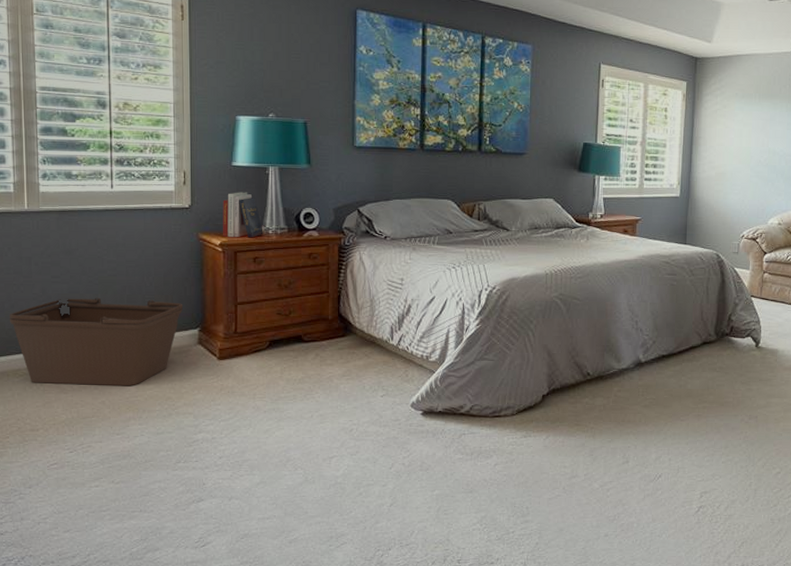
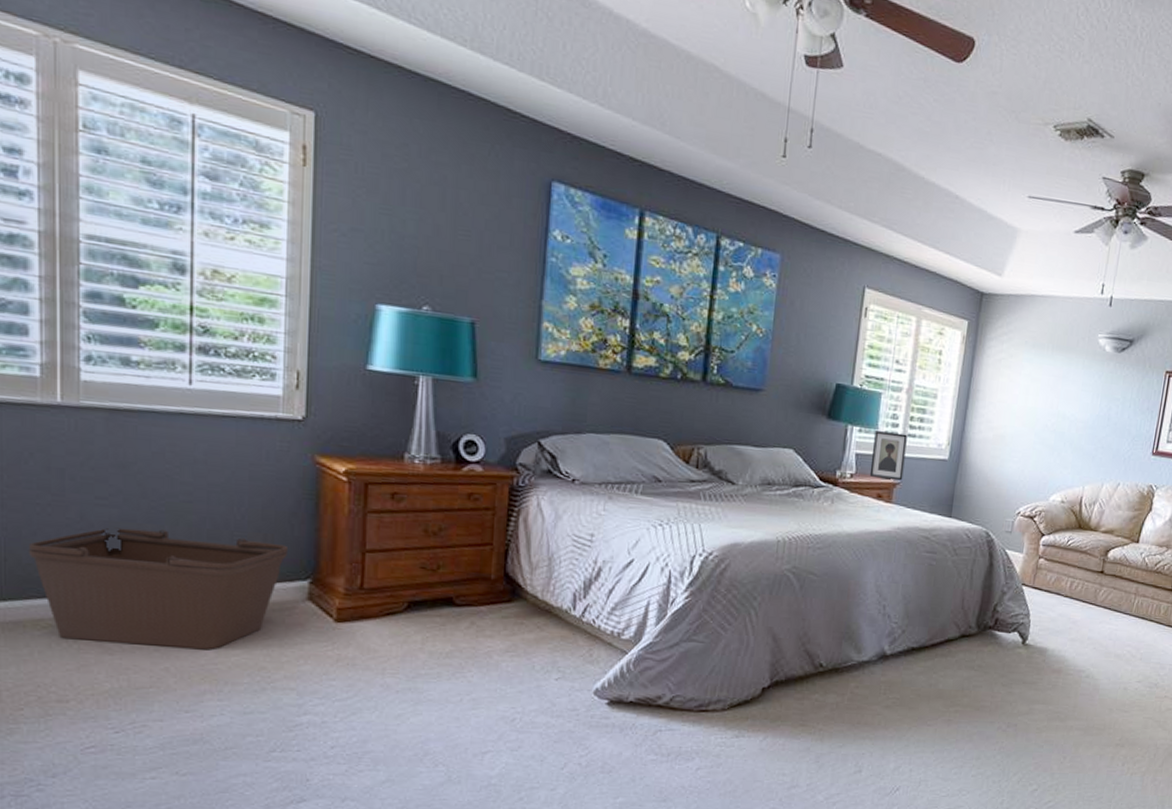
books: present [223,192,263,238] -> none [350,405,407,467]
picture frame: none [616,178,644,217] -> present [869,431,908,481]

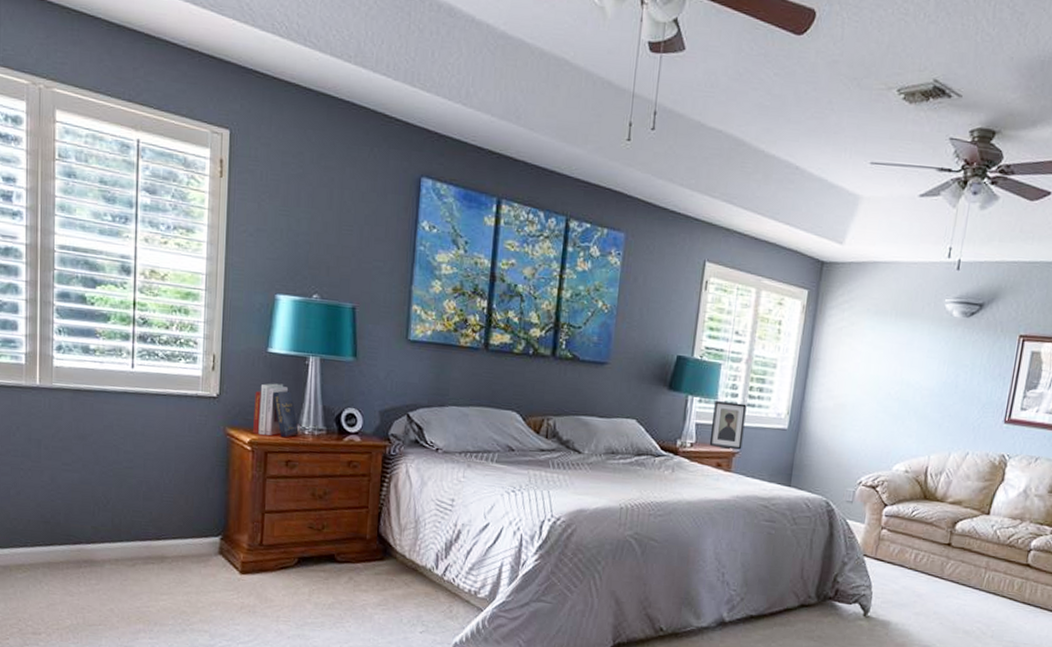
bicycle basket: present [28,527,289,650] -> none [14,489,205,595]
books: none [350,405,407,467] -> present [253,383,299,438]

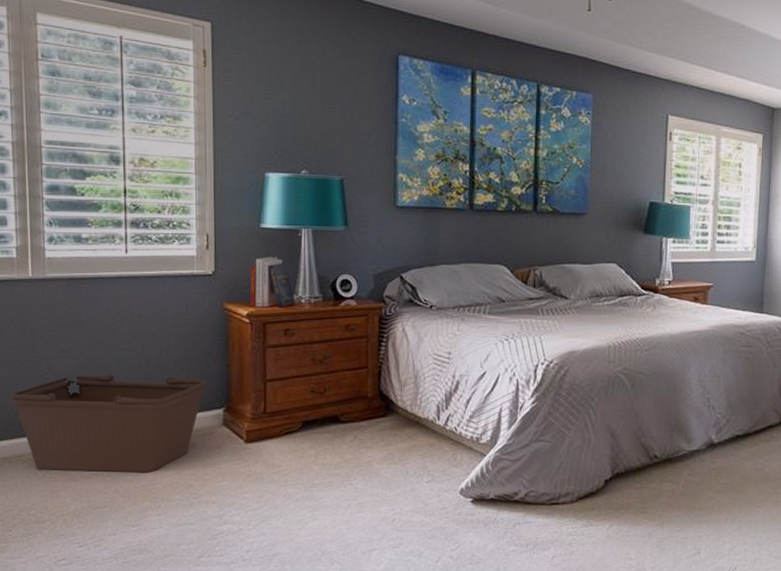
bicycle basket: none [14,489,205,595] -> present [11,374,207,473]
picture frame: present [709,401,747,450] -> none [685,240,717,284]

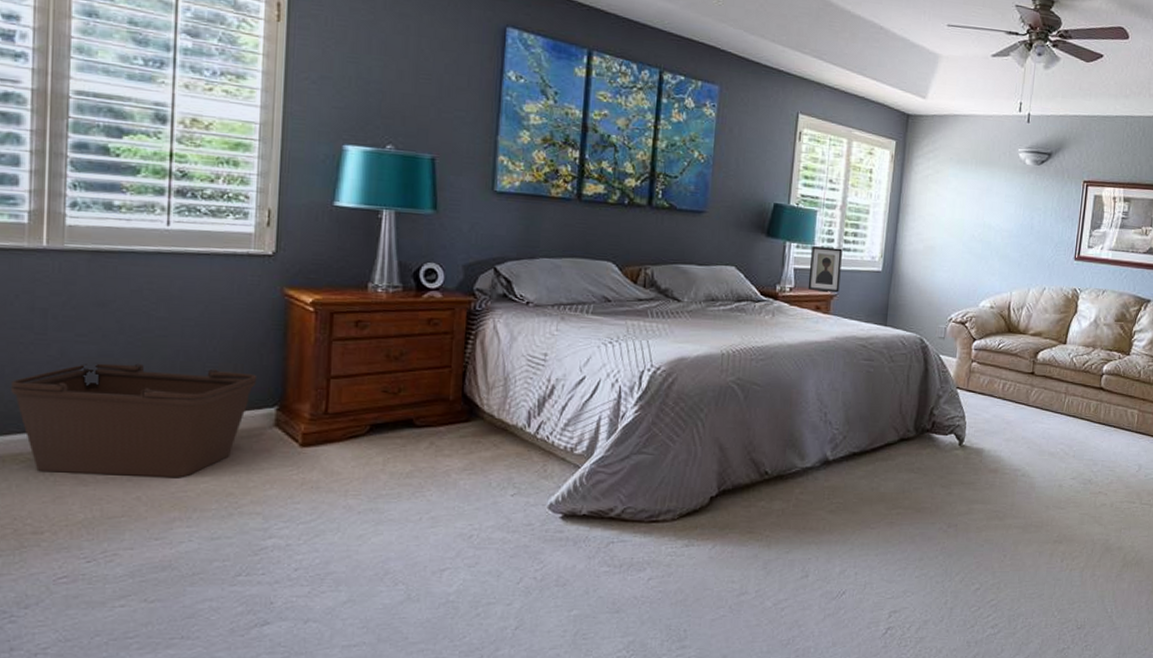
books: present [250,257,295,308] -> none [316,238,371,297]
picture frame: none [685,240,717,284] -> present [807,246,843,293]

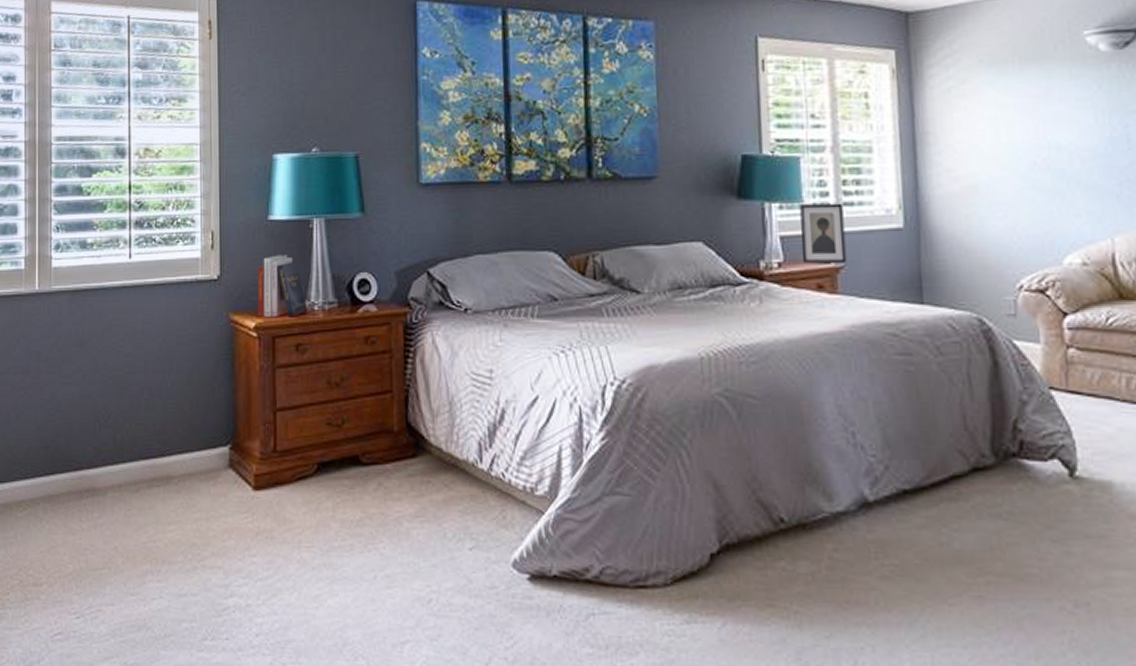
bicycle basket: present [10,363,258,478] -> none [14,403,211,527]
books: none [316,238,371,297] -> present [257,254,308,318]

